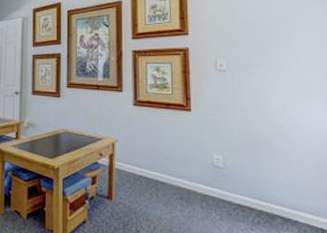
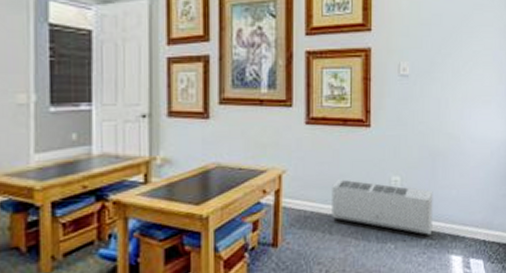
air conditioner: none [157,152,260,213] -> present [332,179,433,235]

